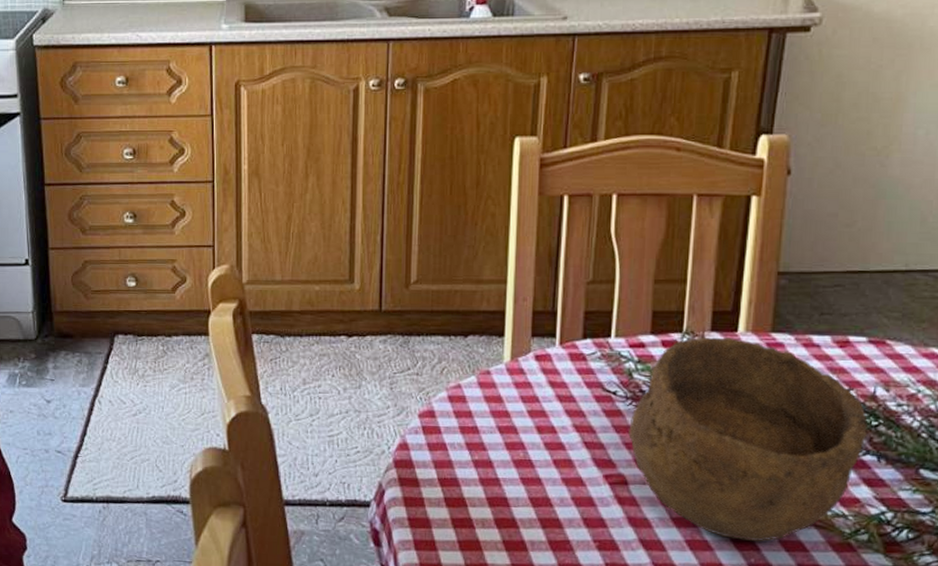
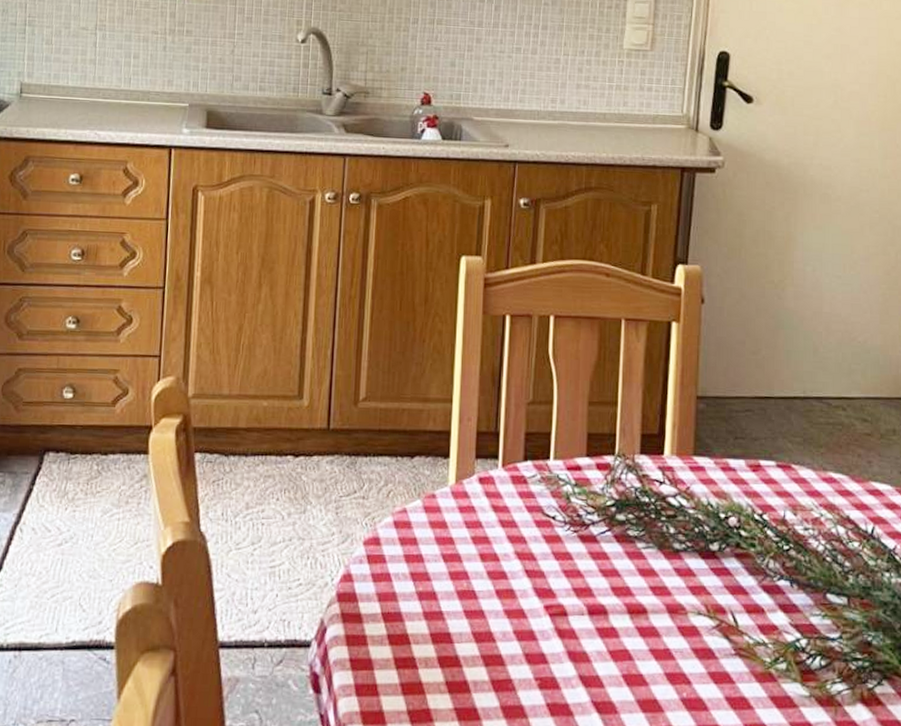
bowl: present [629,337,868,542] -> none [567,460,780,675]

